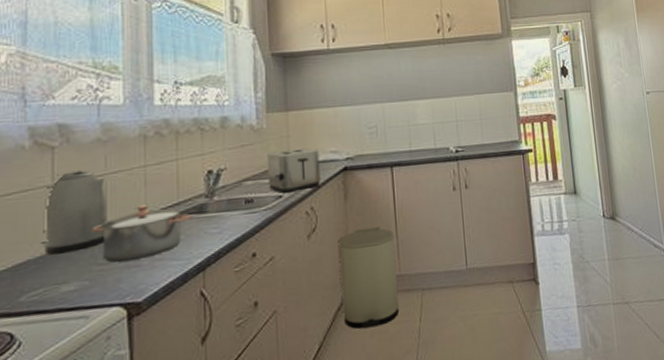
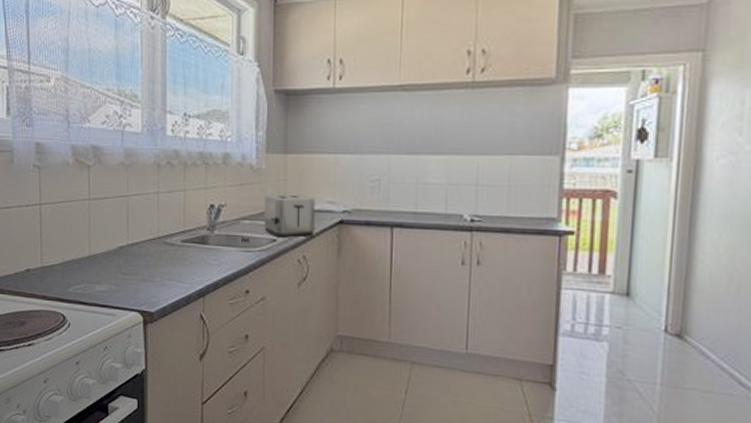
kettle: present [41,170,107,255] -> none [82,189,129,259]
cooking pot: present [90,205,193,262] -> none [116,228,196,275]
pedal bin: present [339,227,399,329] -> none [327,287,388,387]

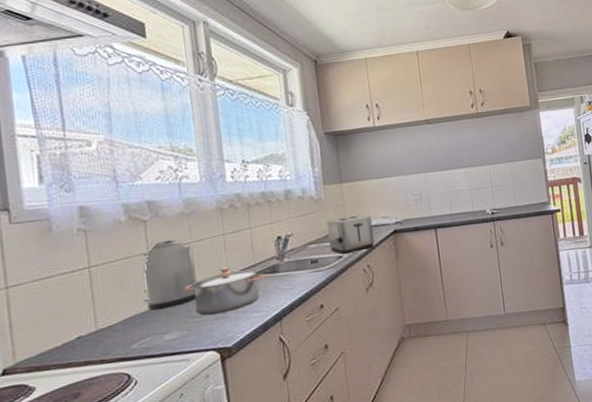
kettle: none [82,189,129,259] -> present [144,240,197,311]
cooking pot: none [116,228,196,275] -> present [183,267,268,315]

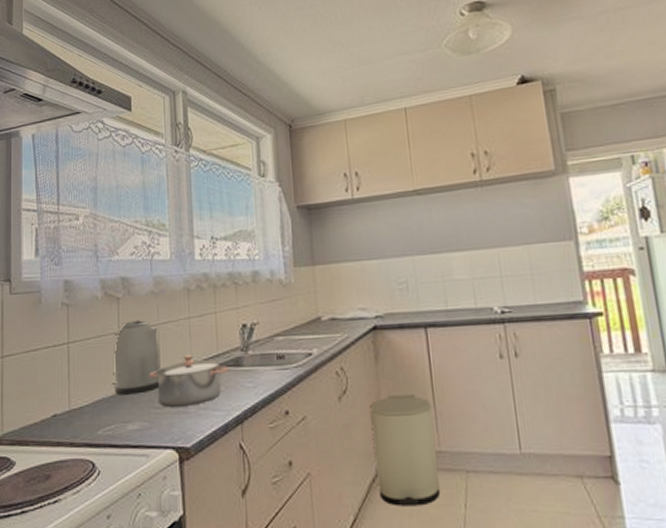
toaster: present [327,214,375,255] -> none [296,304,350,352]
pedal bin: none [393,280,448,366] -> present [371,395,440,507]

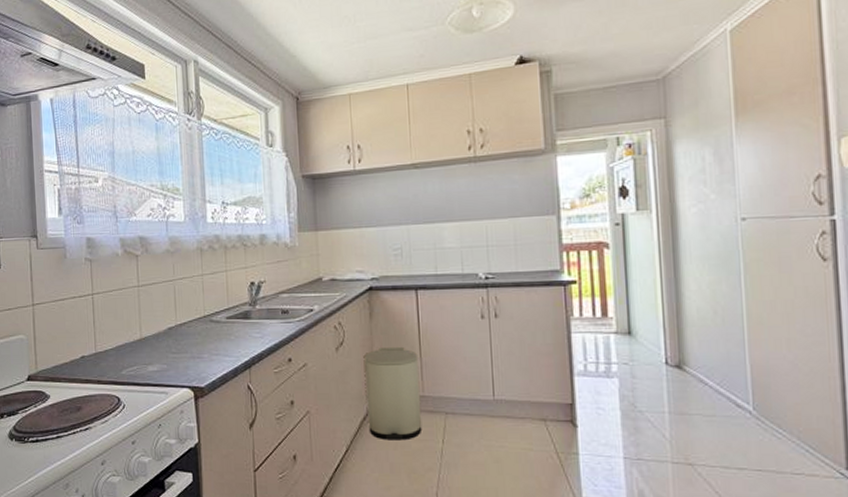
kettle: present [112,320,161,395] -> none [133,276,177,341]
cooking pot: present [148,355,231,407] -> none [166,308,240,352]

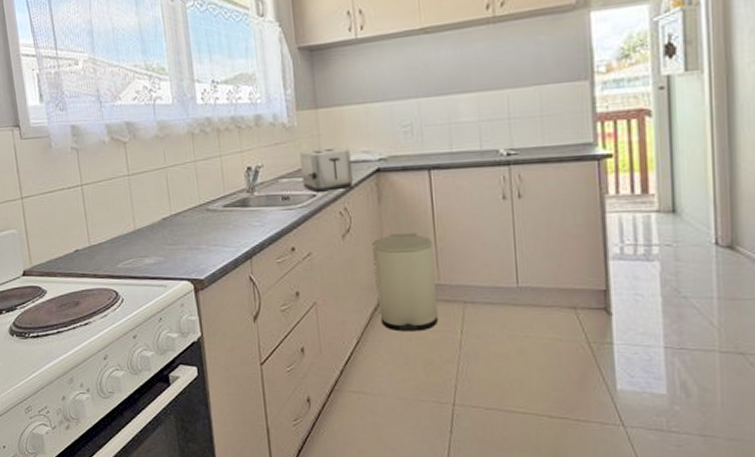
toaster: none [299,266,347,308] -> present [299,147,353,193]

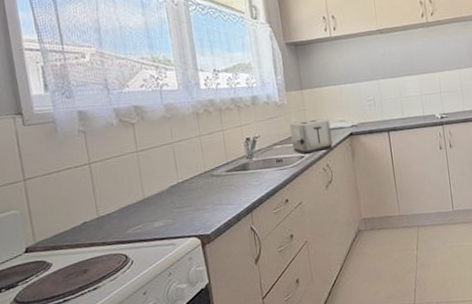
pedal bin: present [374,233,439,332] -> none [350,179,400,255]

